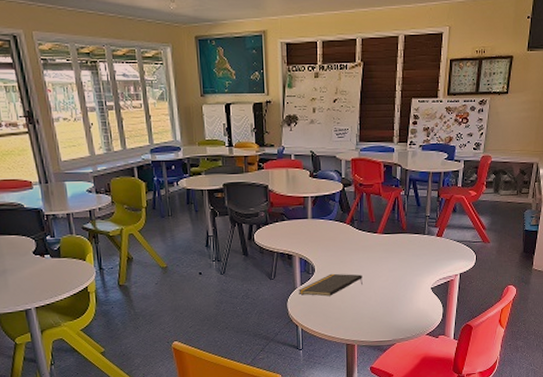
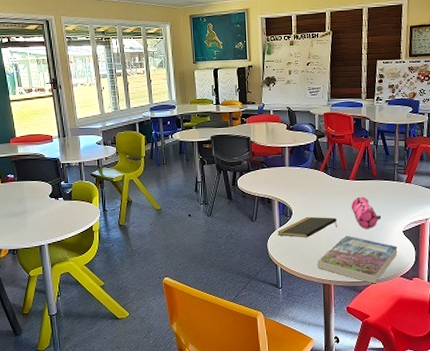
book: none [341,293,425,343] -> present [317,235,398,284]
pencil case: none [378,251,410,286] -> present [351,196,382,229]

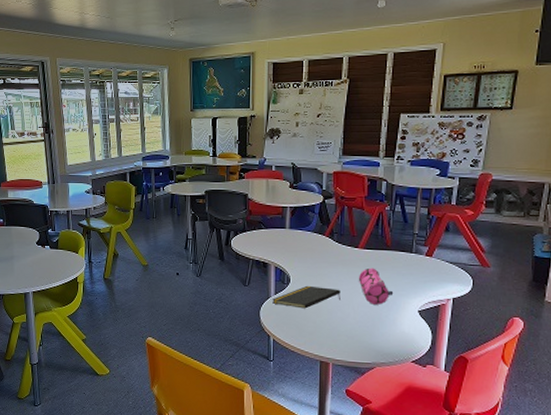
book: present [317,235,398,284] -> none [315,310,411,367]

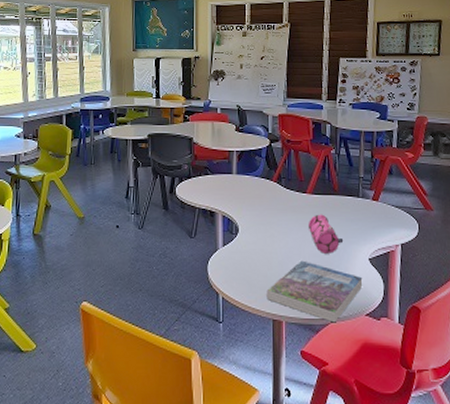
notepad: present [272,285,341,309] -> none [220,235,291,261]
book: none [315,310,411,367] -> present [266,260,363,323]

